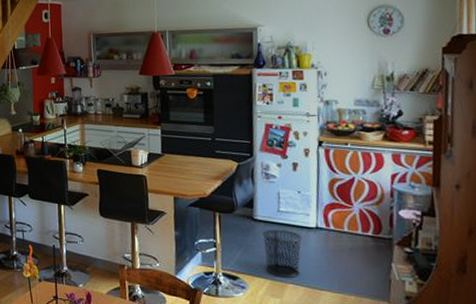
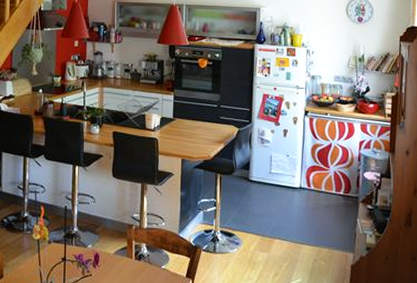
trash can: present [262,229,303,278] -> none [256,189,289,234]

